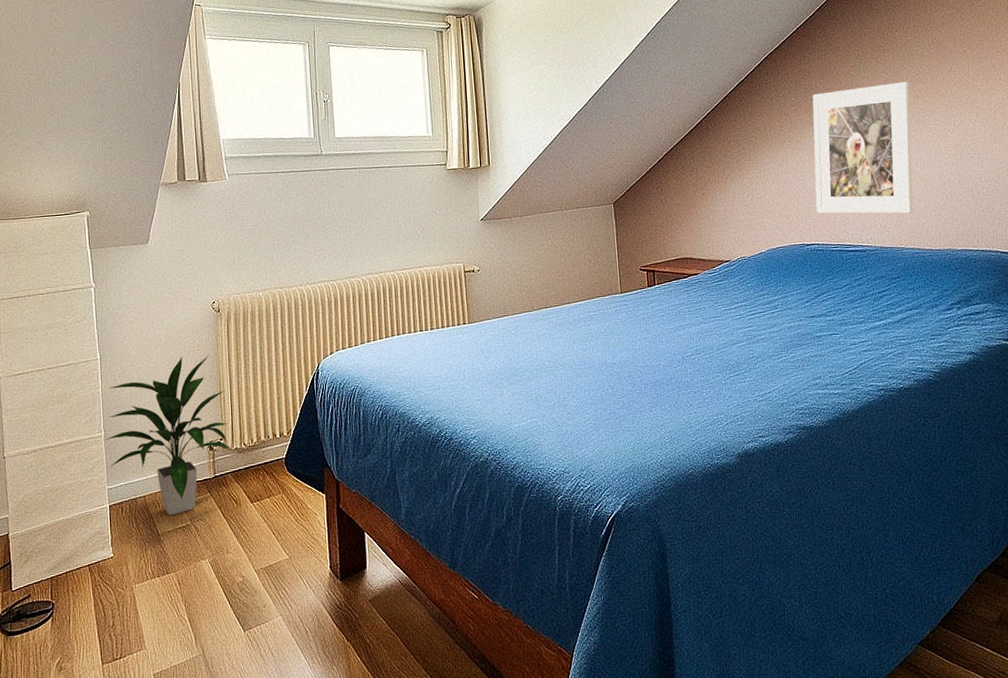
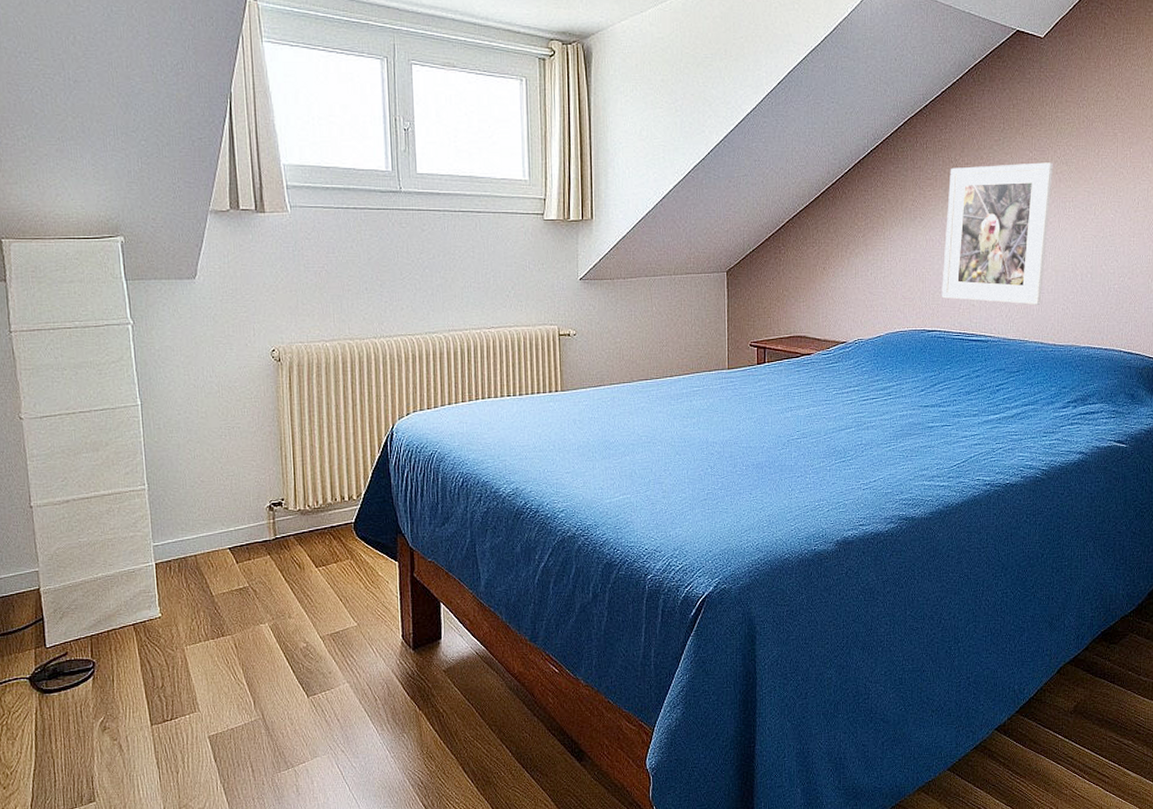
indoor plant: present [104,355,233,516] -> none [147,408,296,577]

